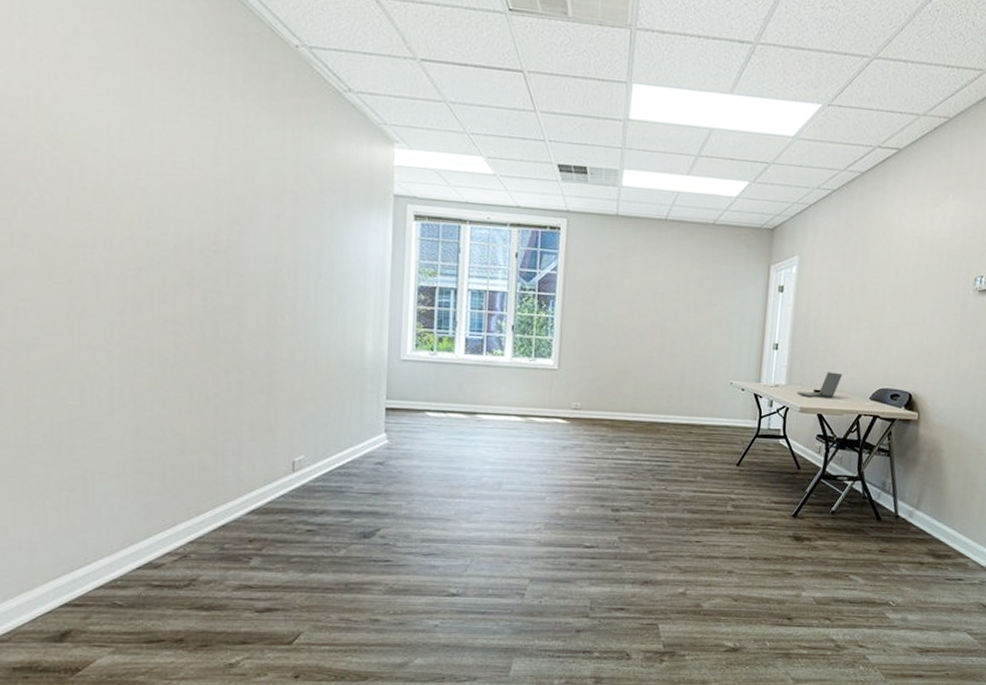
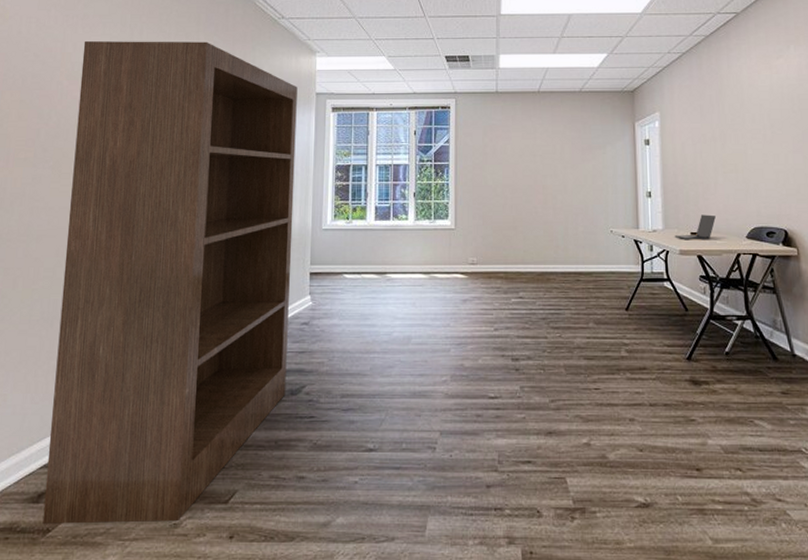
bookshelf: none [68,90,370,664] -> present [42,40,298,524]

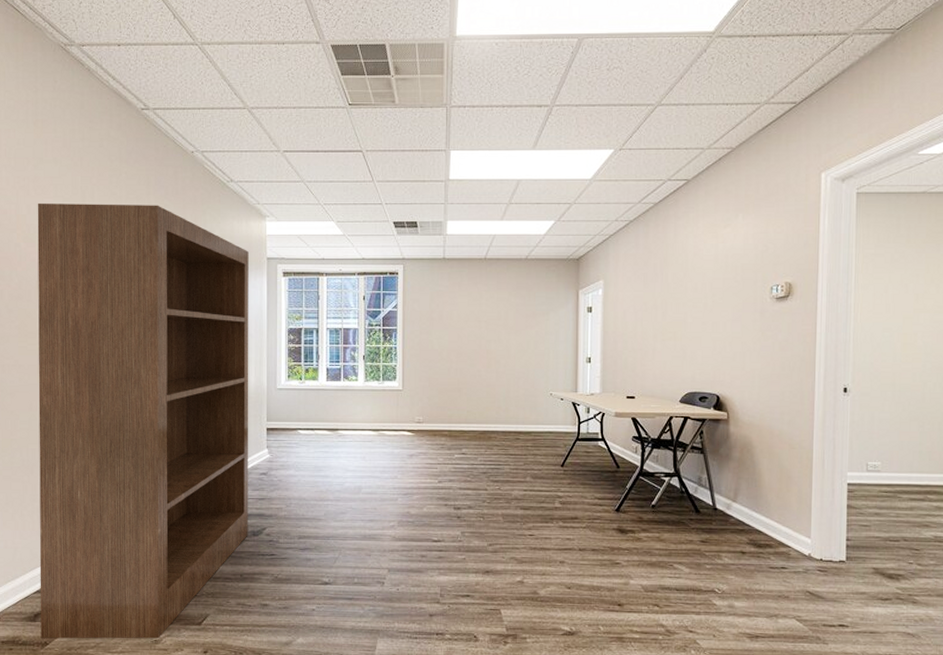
laptop: present [674,214,716,240] -> none [611,380,651,404]

